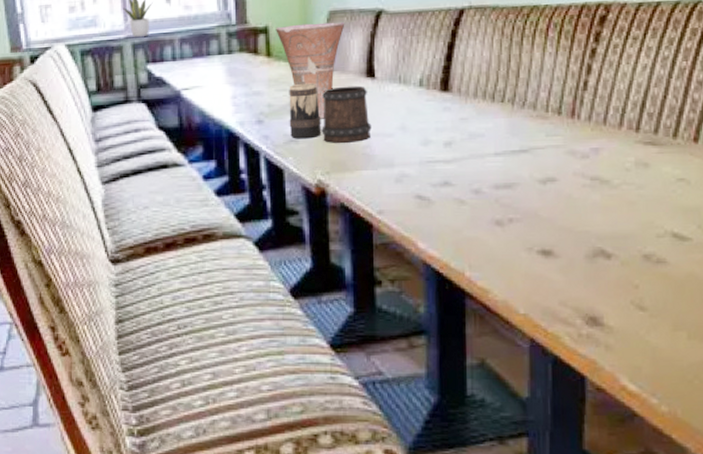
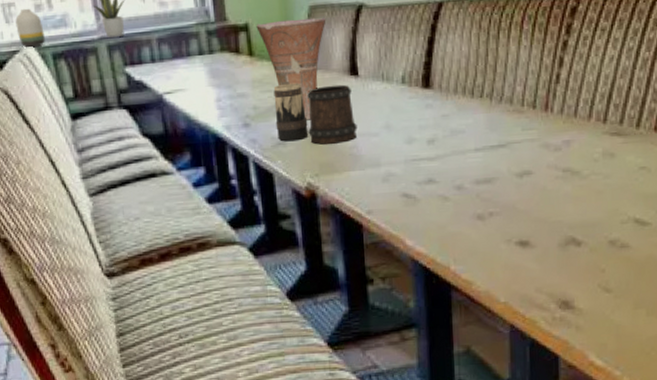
vase: none [50,9,75,45] -> present [15,8,45,48]

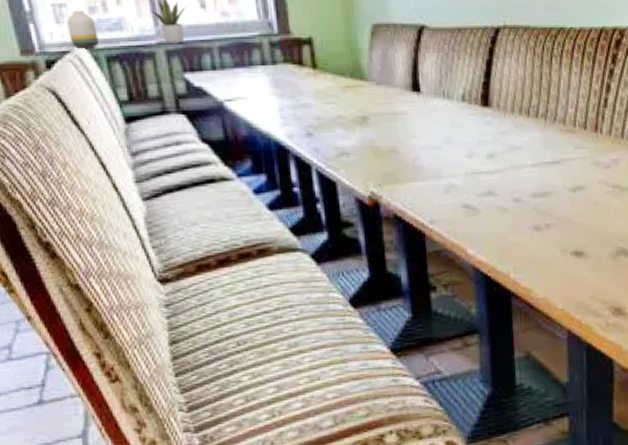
vase: present [256,17,326,120] -> none [320,35,389,132]
beer mug: present [273,81,309,142] -> none [337,94,372,152]
beer mug: present [307,84,357,145] -> none [370,99,420,156]

